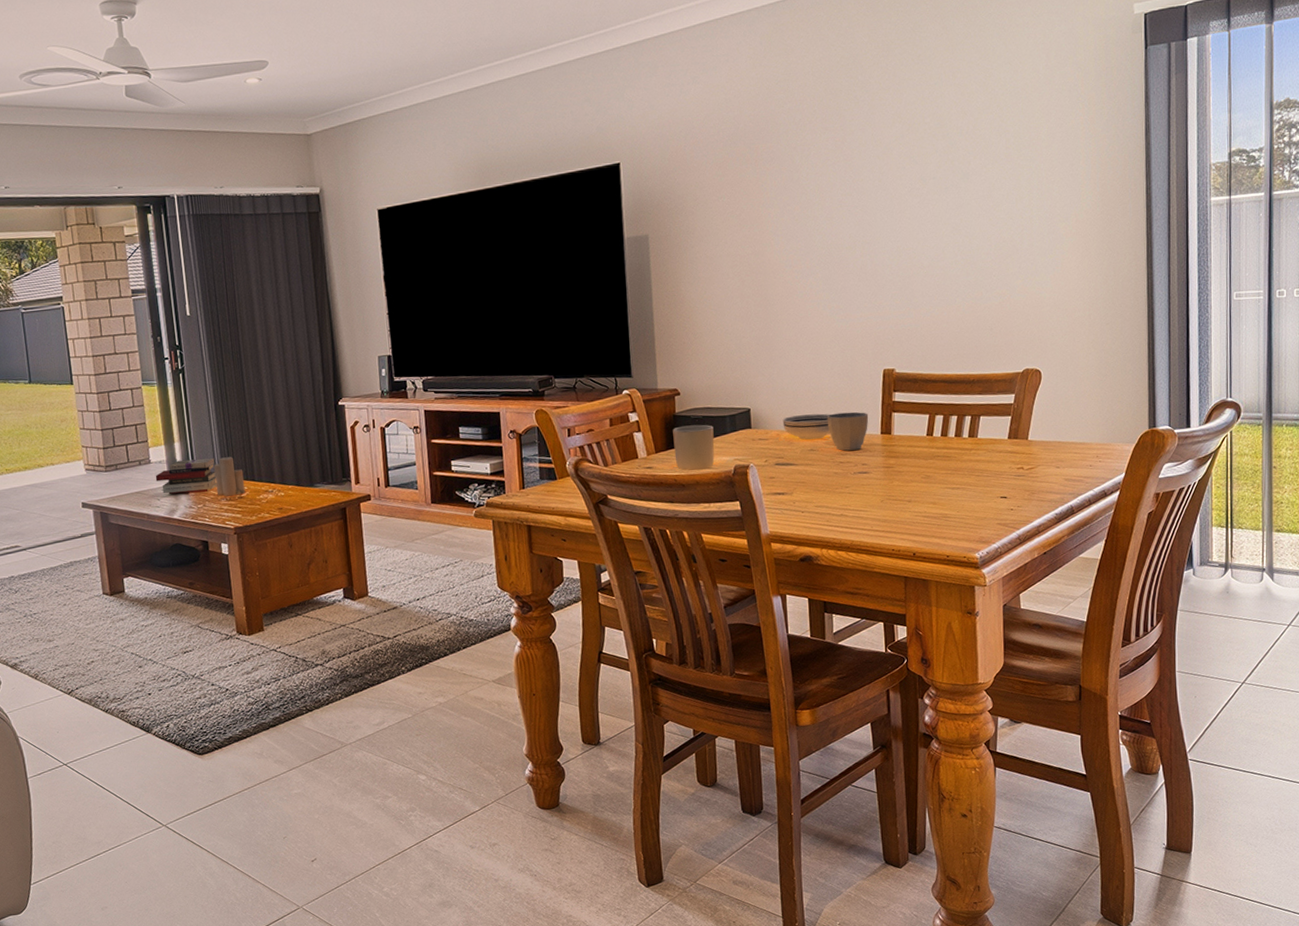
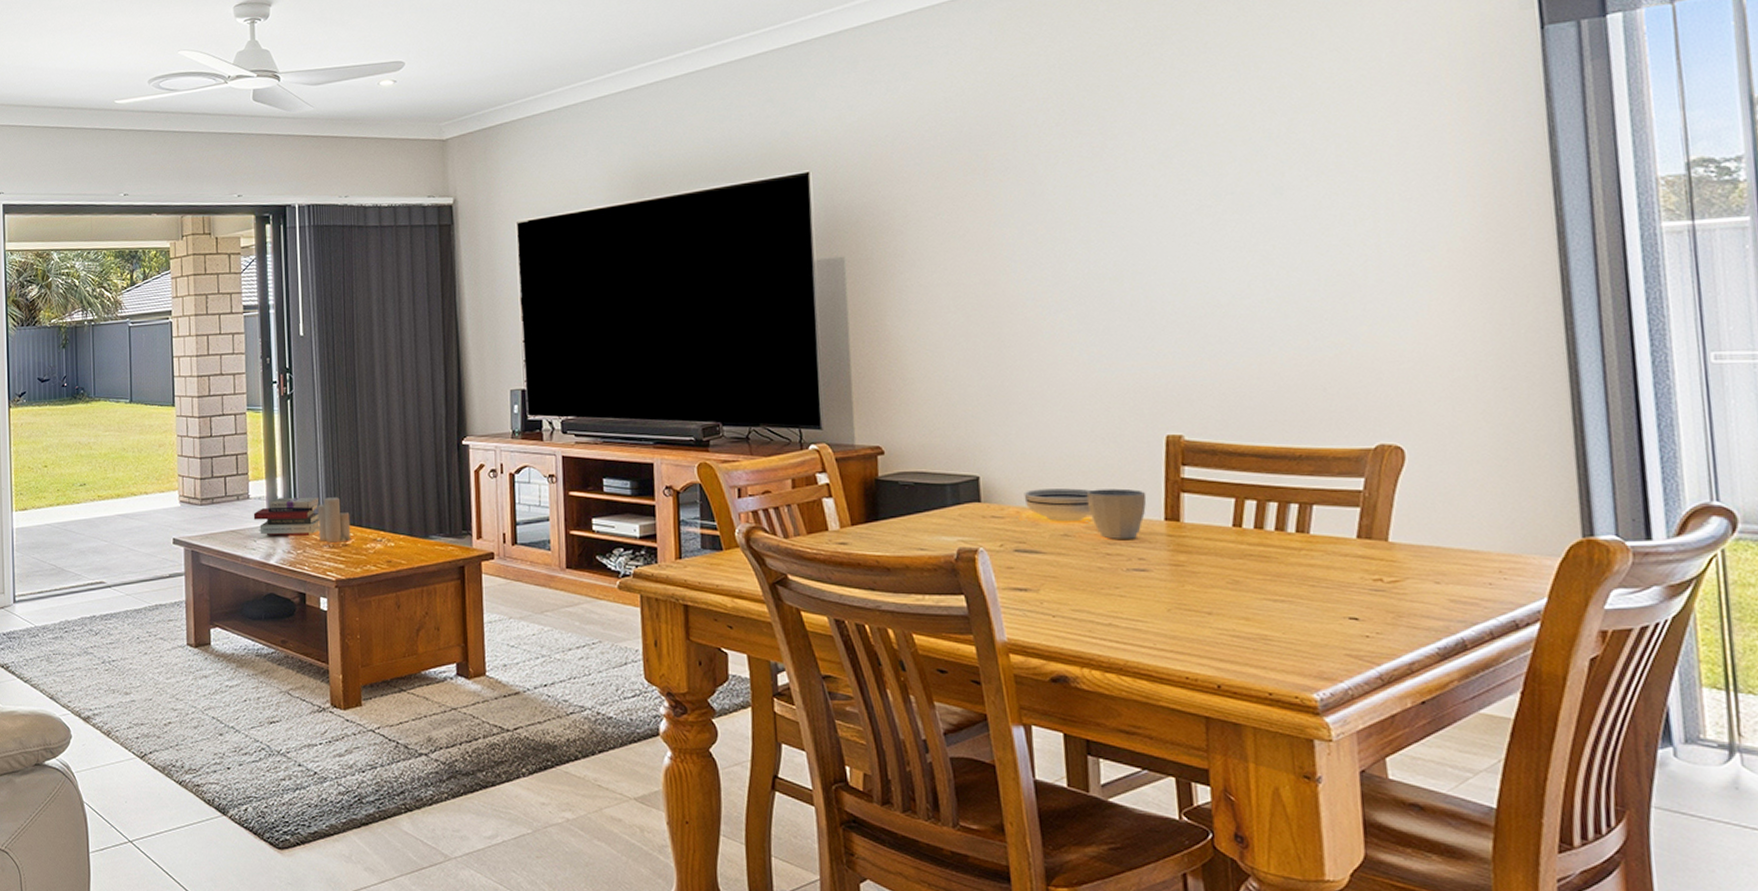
mug: present [673,424,715,471] -> none [874,493,931,552]

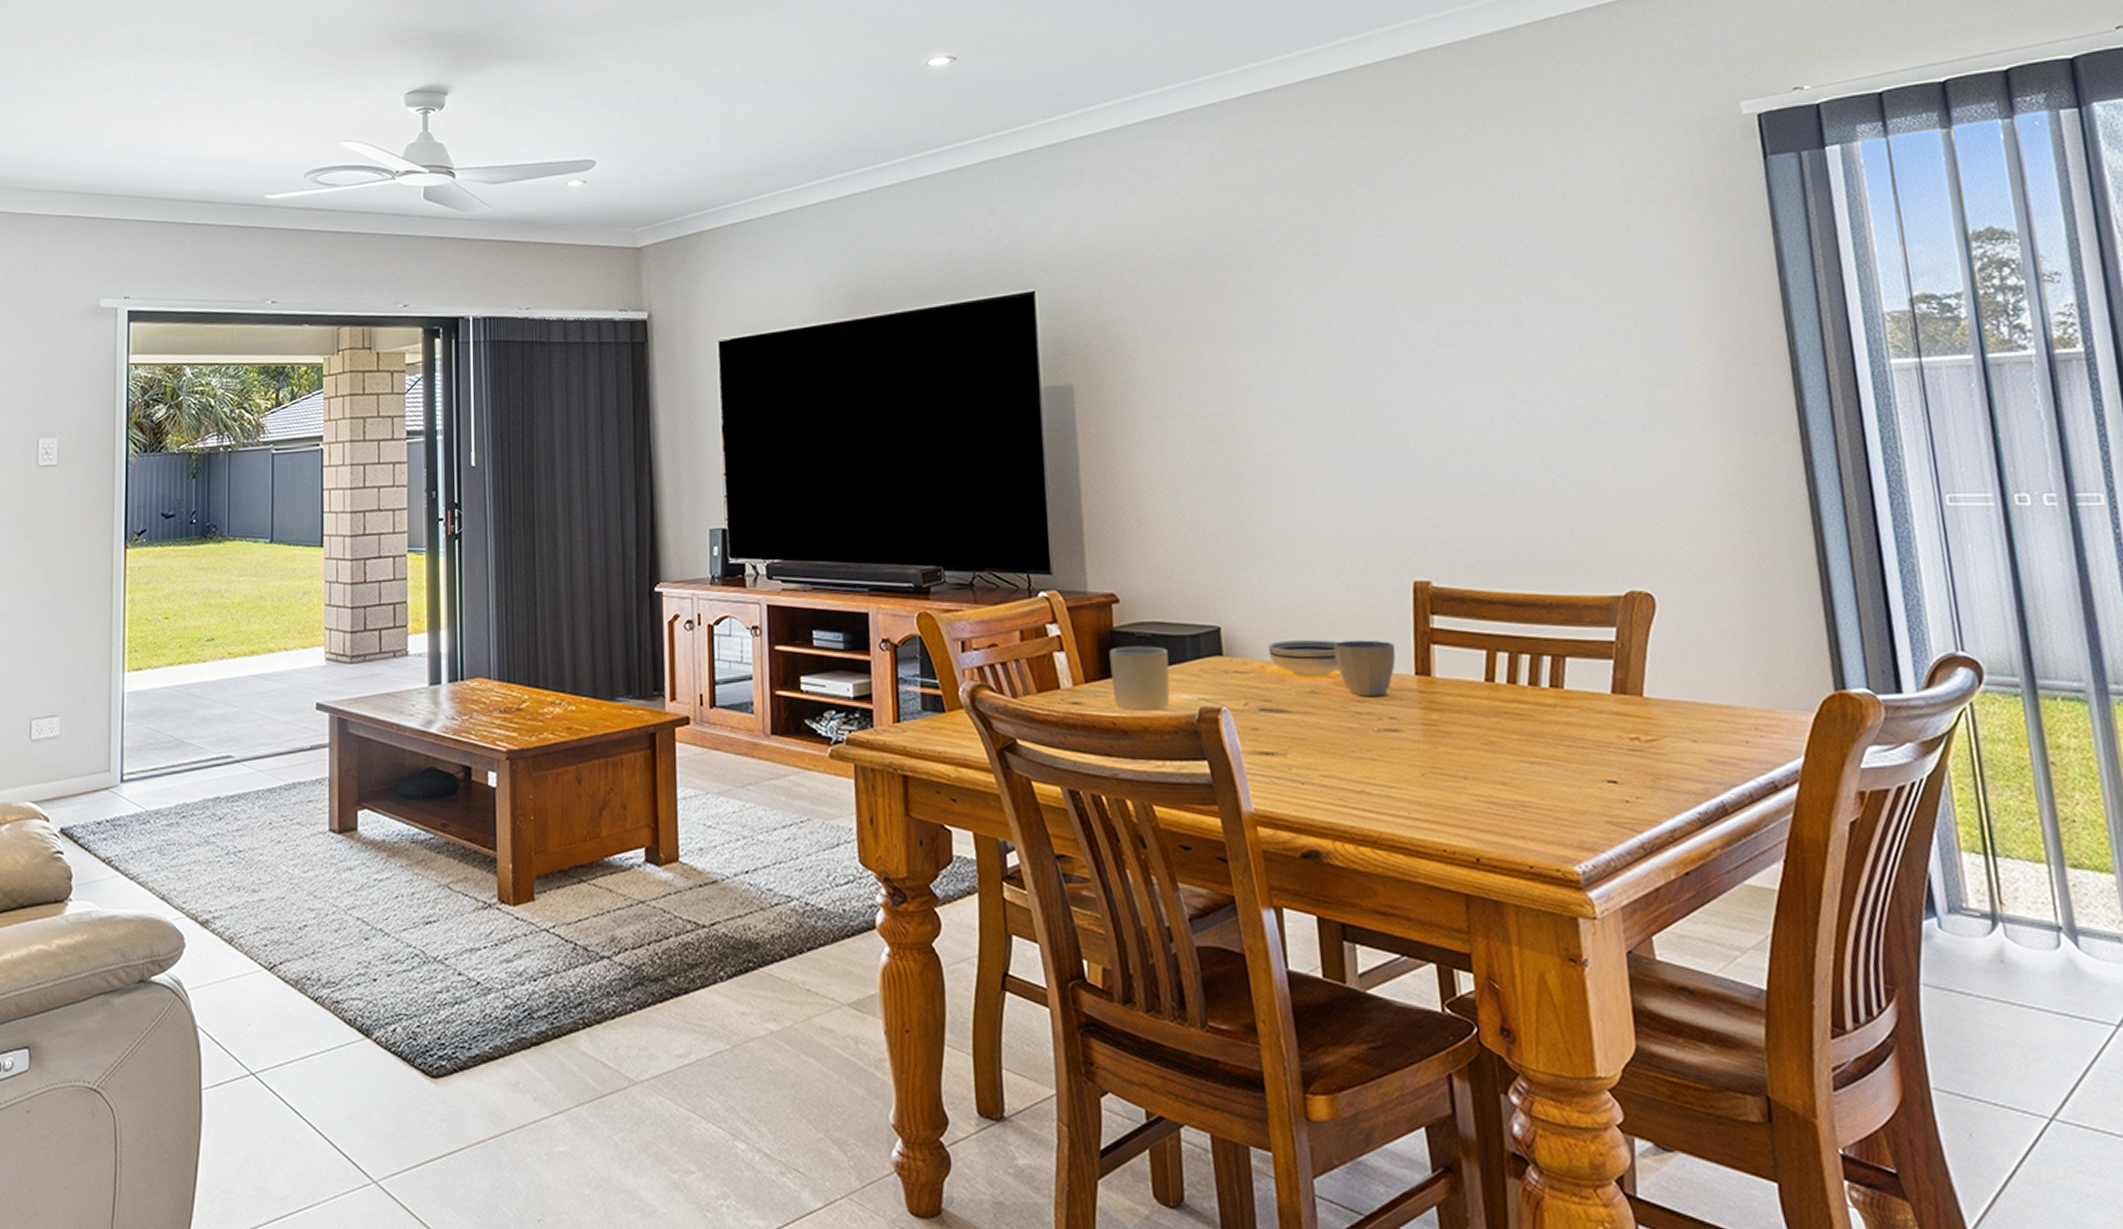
books: present [253,497,320,537] -> none [412,653,490,700]
candle: present [317,495,351,544] -> none [487,650,526,708]
mug: none [874,493,931,552] -> present [1109,646,1170,712]

